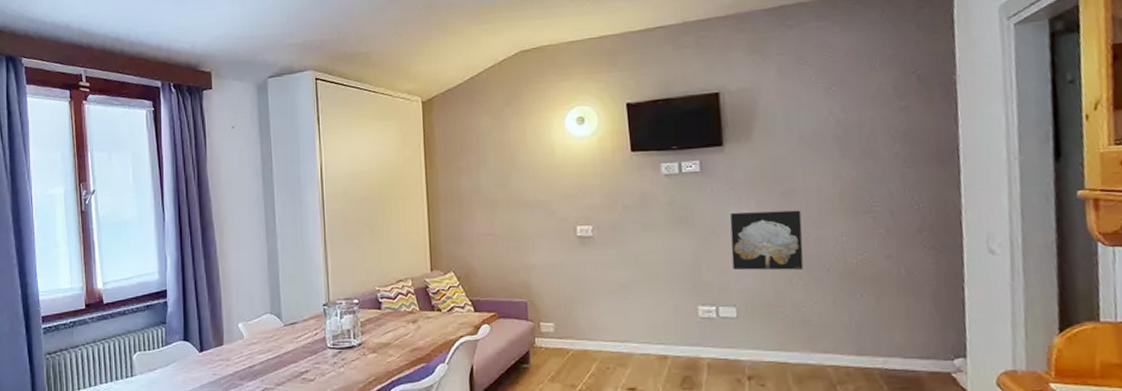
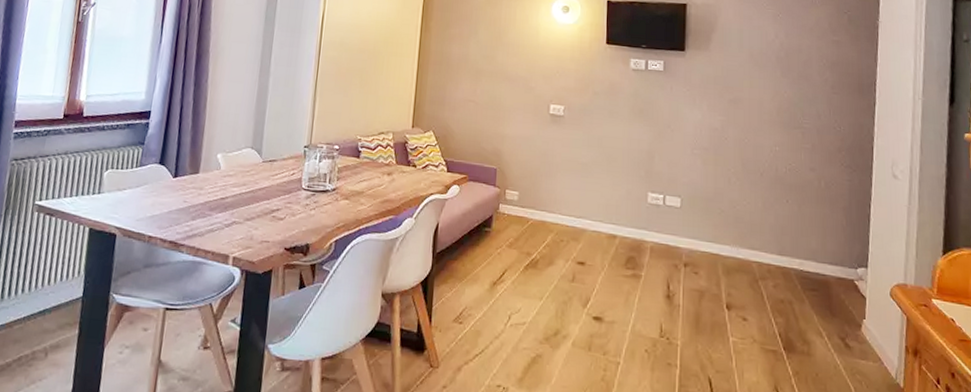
wall art: present [730,210,804,271] -> none [682,111,744,171]

